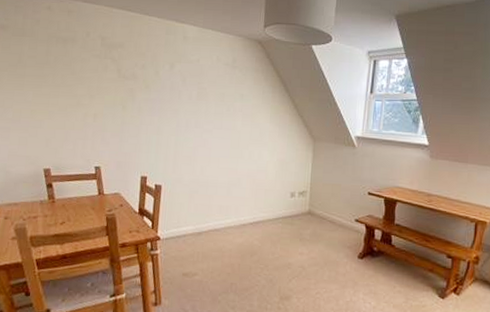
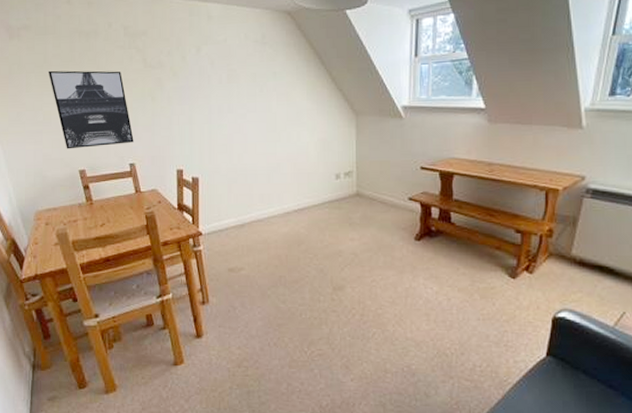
wall art: none [21,71,102,148] -> present [48,70,134,149]

